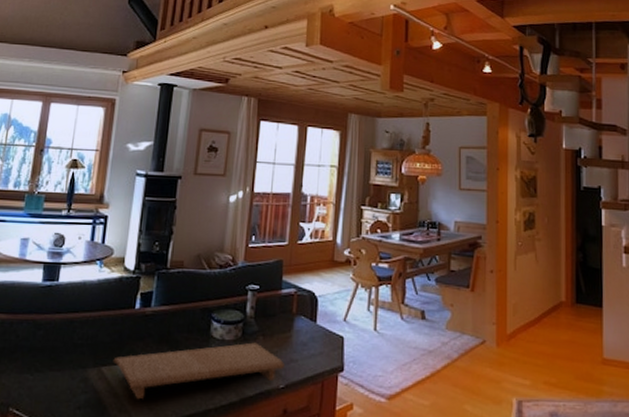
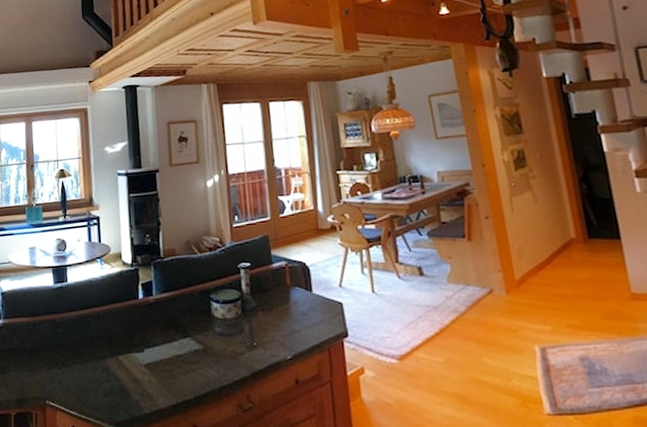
cutting board: present [113,342,284,400] -> none [128,318,289,383]

